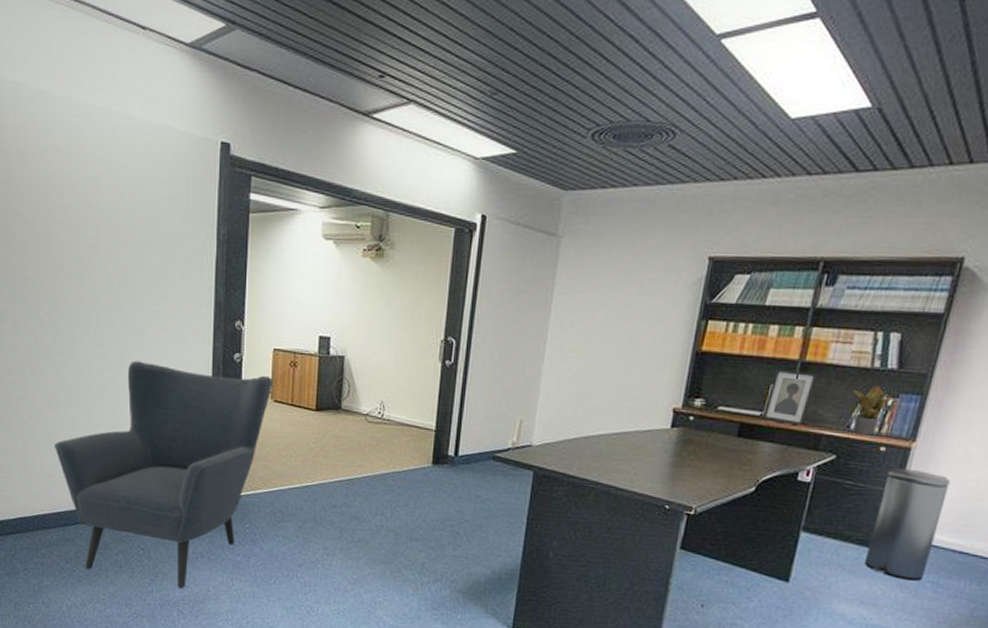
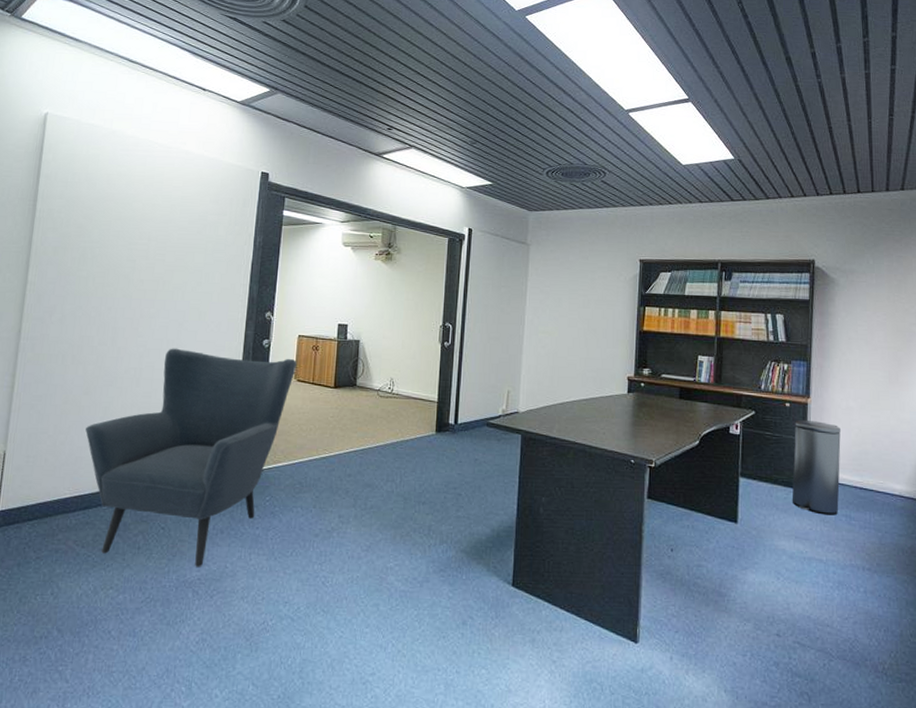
picture frame: present [761,368,819,426] -> none [695,343,731,388]
potted plant: present [853,385,893,436] -> none [758,355,787,394]

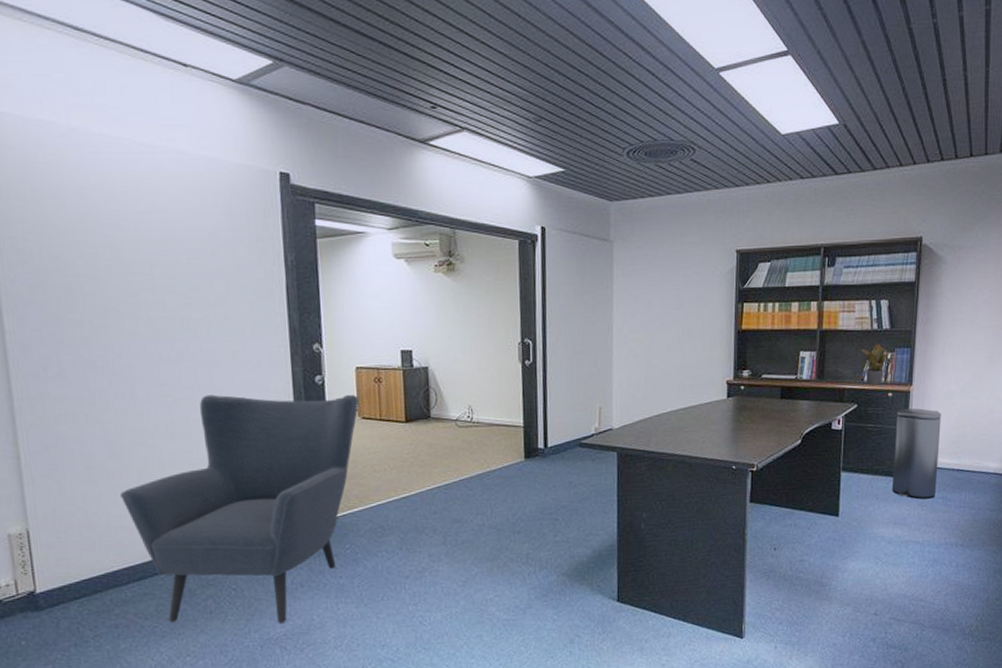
potted plant: none [758,355,787,394] -> present [861,344,891,385]

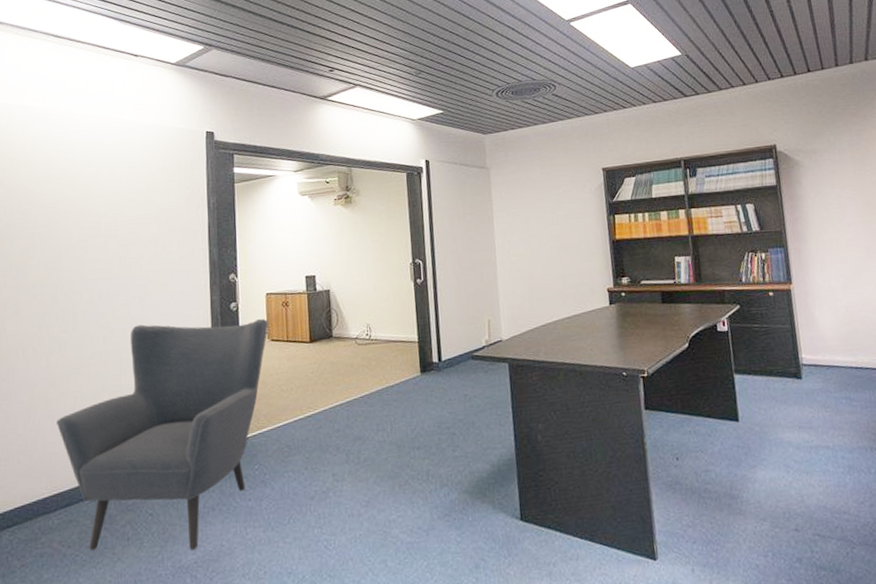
potted plant: present [861,344,891,385] -> none [735,245,765,286]
pedal bin: present [891,408,942,500] -> none [781,306,838,401]

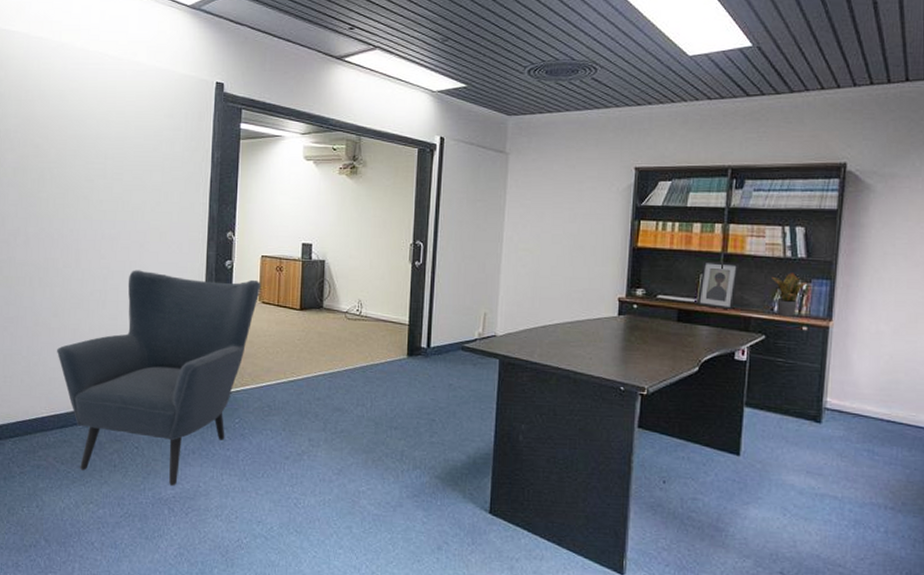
picture frame: none [674,242,708,287] -> present [696,260,740,310]
potted plant: none [735,245,765,286] -> present [772,273,807,317]

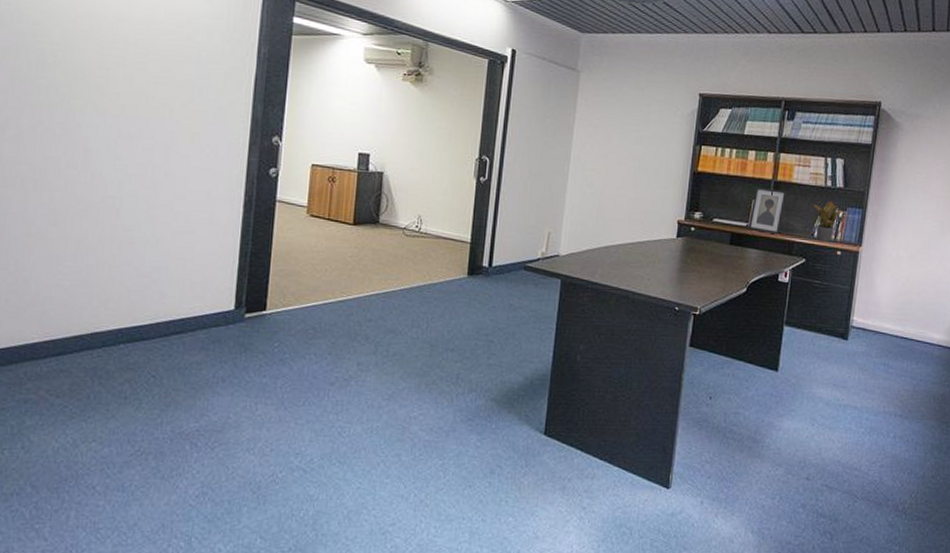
chair: present [57,270,260,486] -> none [55,174,310,418]

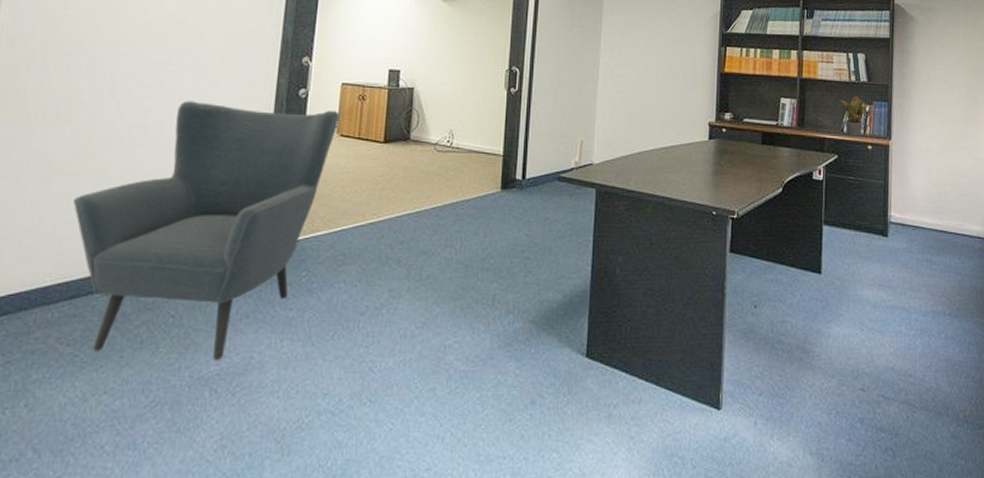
chair: none [55,174,310,418] -> present [73,100,340,360]
picture frame: present [747,186,788,235] -> none [778,84,814,132]

